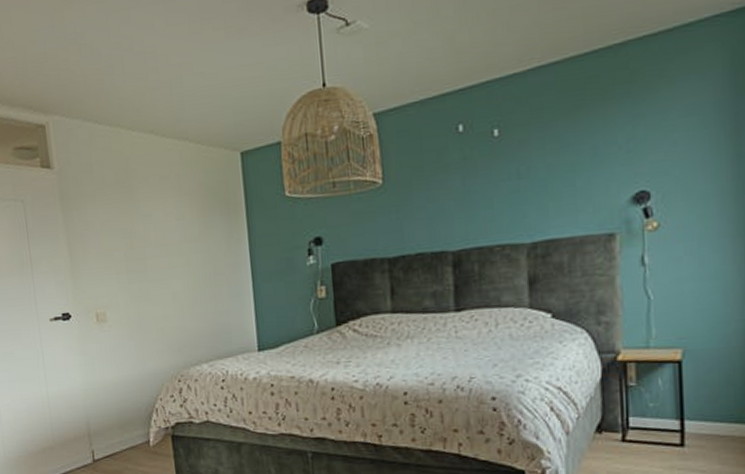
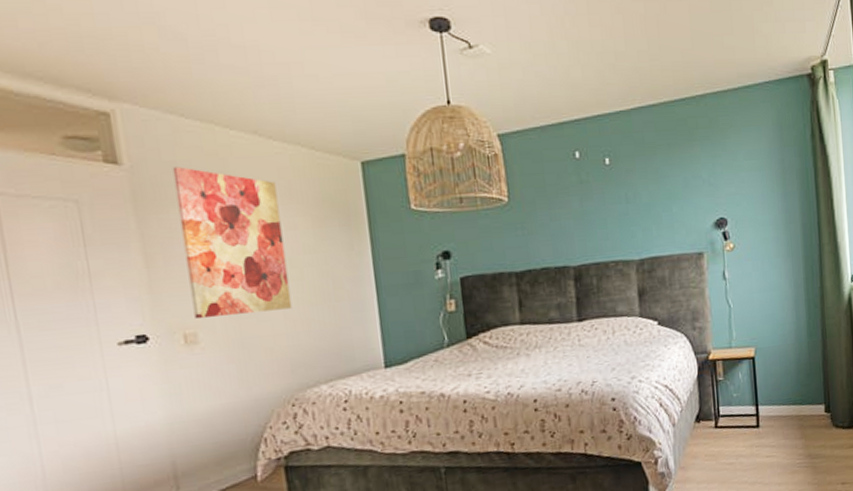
wall art: none [89,167,180,301] -> present [172,166,293,320]

